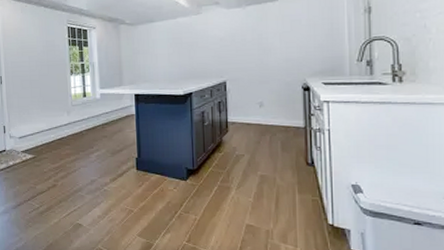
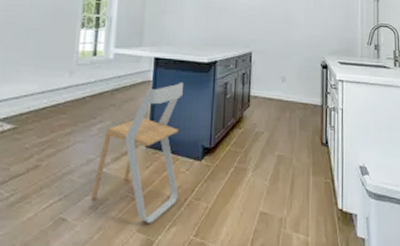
chair: none [98,113,169,230] -> present [91,82,184,223]

